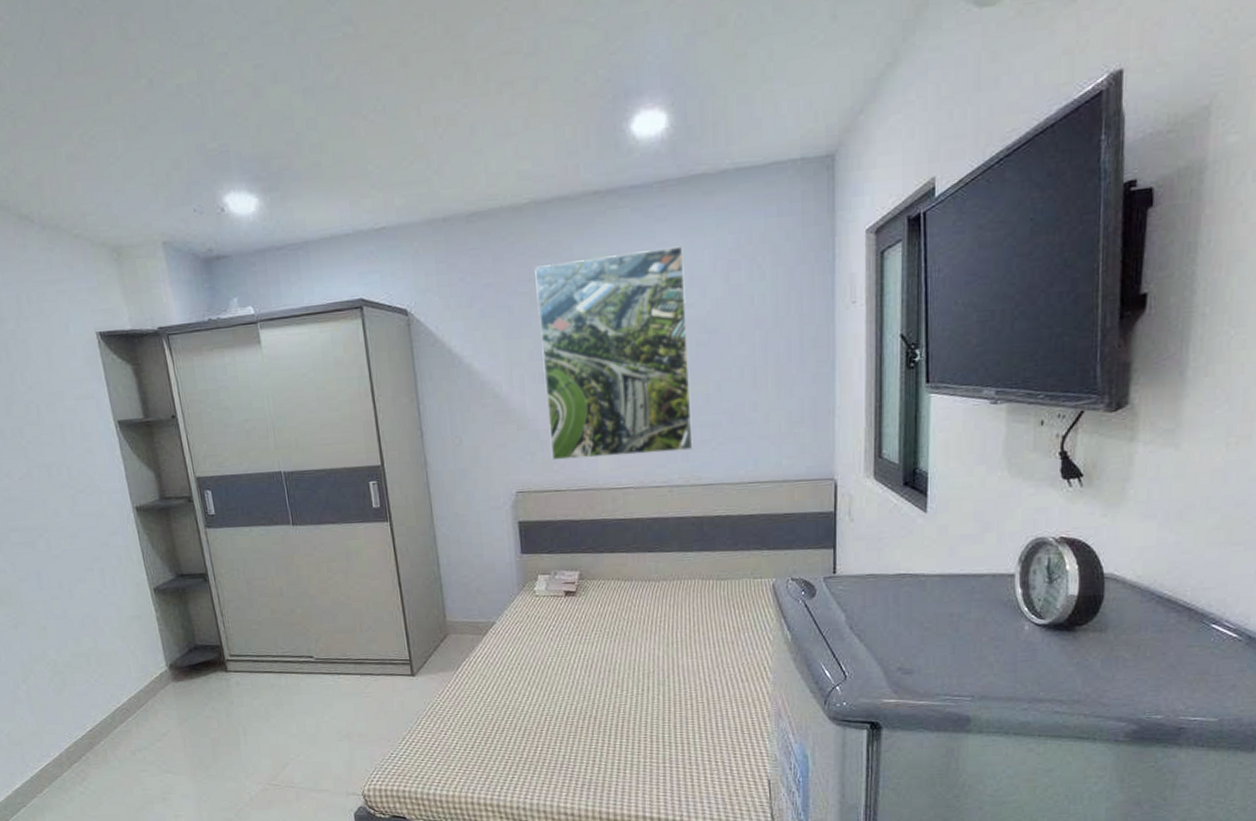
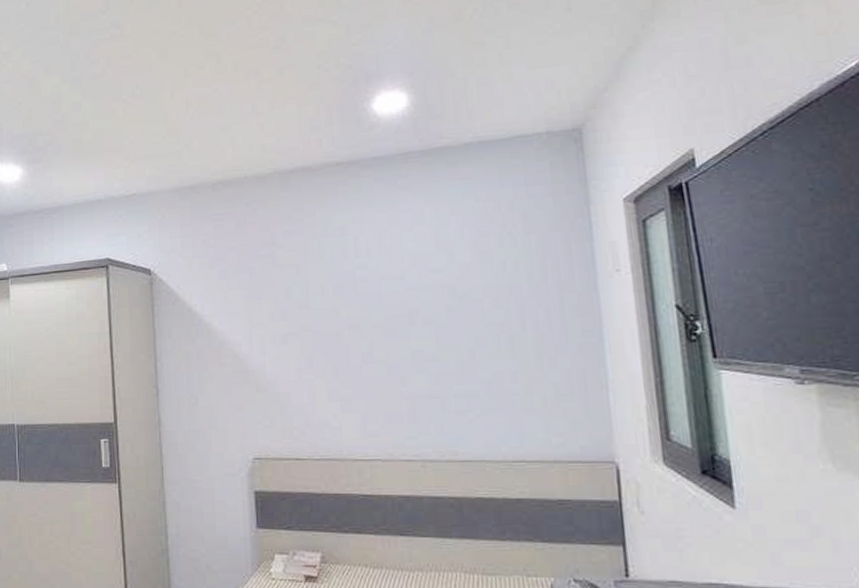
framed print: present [535,246,693,460] -> none [277,213,447,426]

